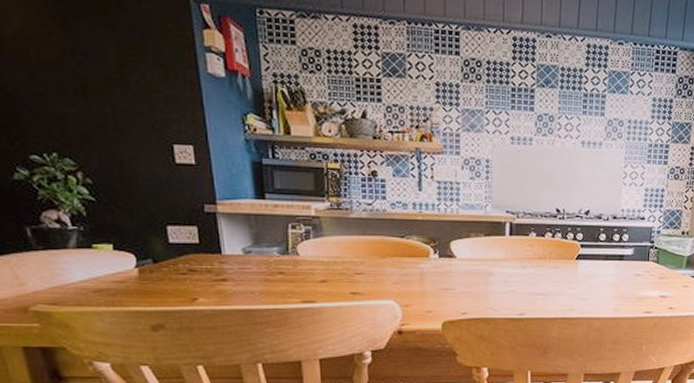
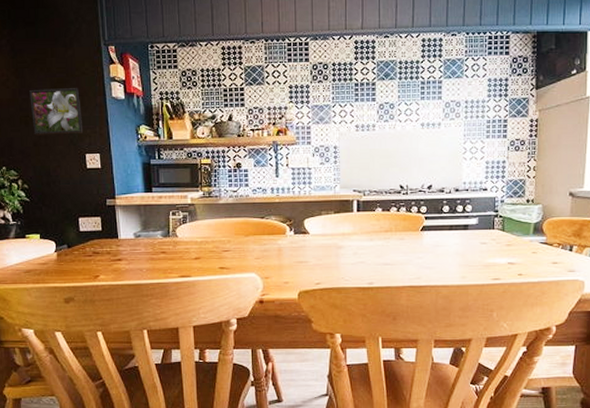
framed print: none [87,50,169,117] -> present [29,88,84,136]

